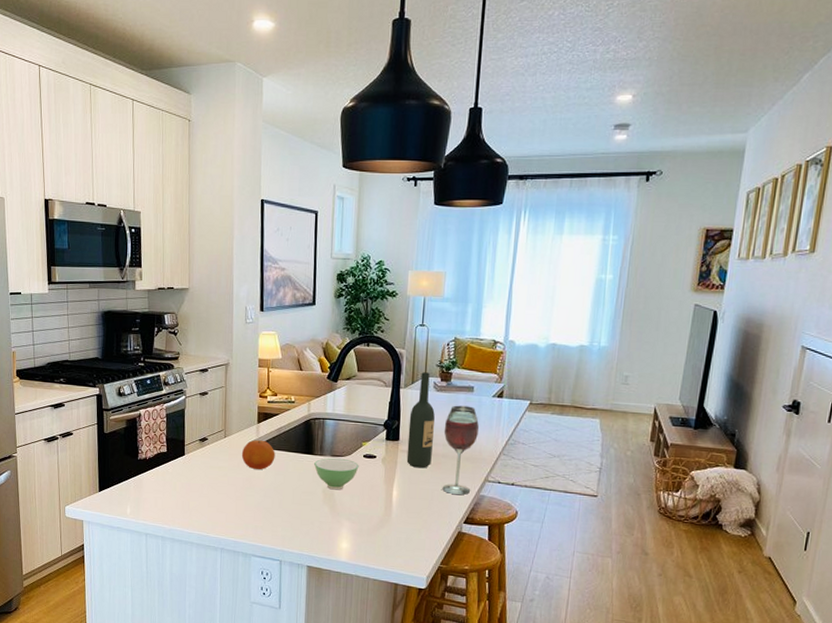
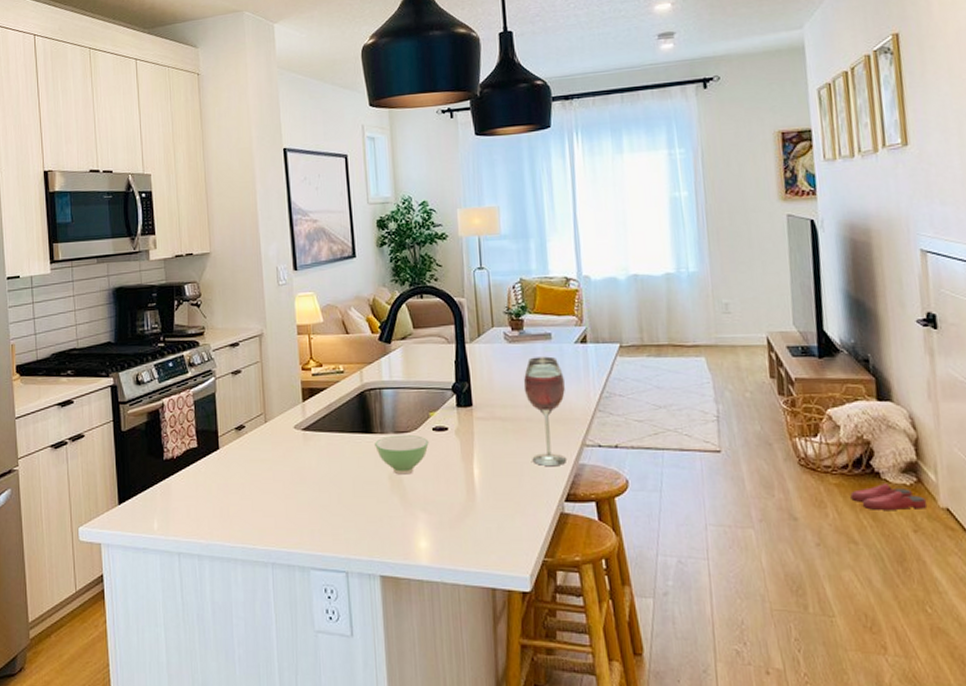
fruit: present [241,439,276,469] -> none [286,421,328,458]
wine bottle: present [406,372,435,468] -> none [480,322,515,438]
slippers: none [694,533,755,556] -> present [850,484,928,510]

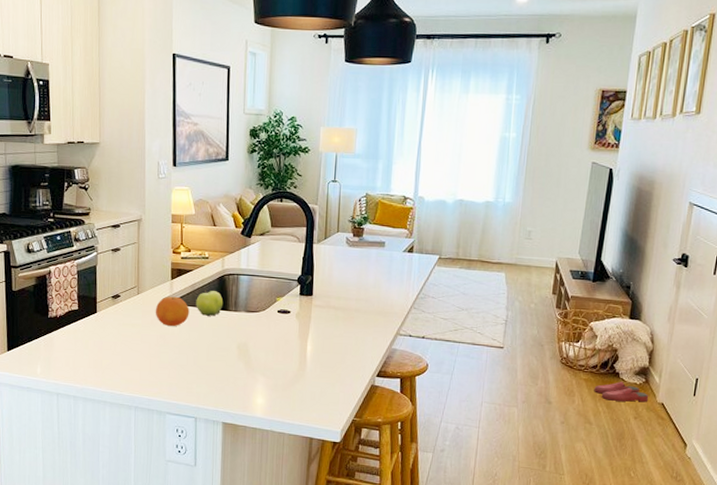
fruit: none [286,421,328,458] -> present [155,296,190,326]
fruit: none [334,410,367,442] -> present [196,289,224,316]
bowl: present [375,434,429,475] -> none [229,313,274,346]
wineglass: present [523,356,568,466] -> none [355,260,390,348]

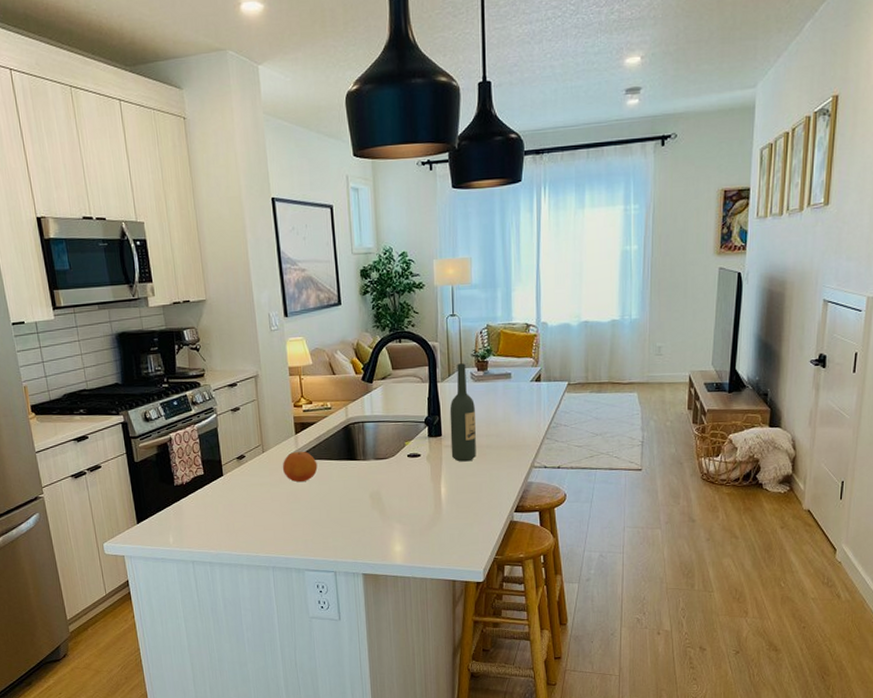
fruit: present [196,289,224,316] -> none [323,441,351,468]
wine bottle: none [320,227,348,323] -> present [449,363,476,462]
slippers: present [594,381,649,403] -> none [738,492,795,513]

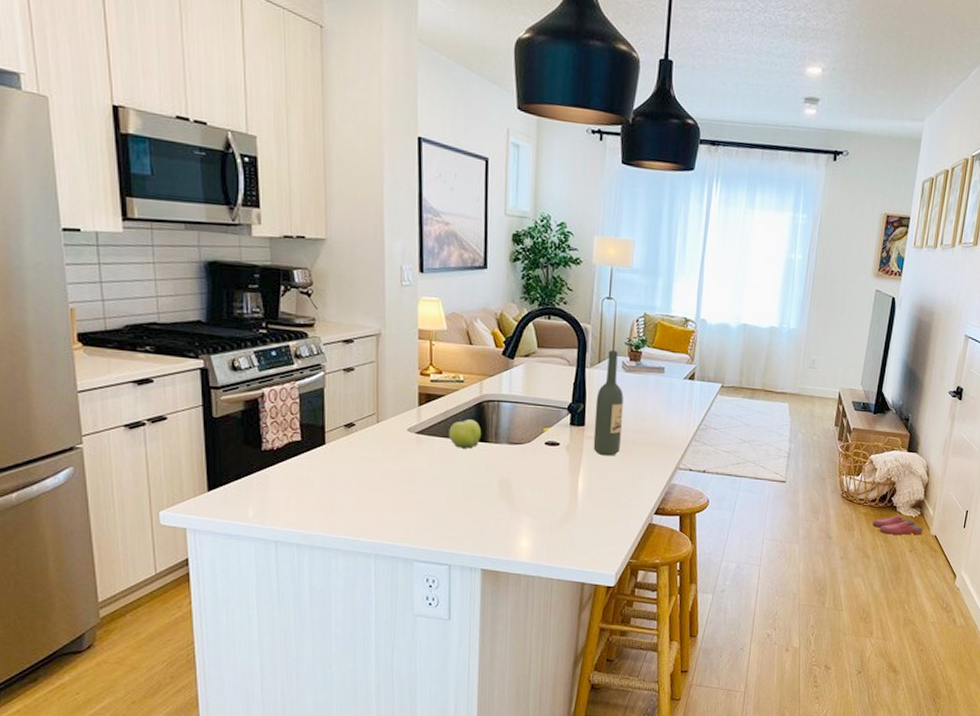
fruit: present [282,451,318,482] -> none [399,425,441,460]
fruit: none [323,441,351,468] -> present [449,418,482,449]
slippers: none [738,492,795,513] -> present [872,515,924,535]

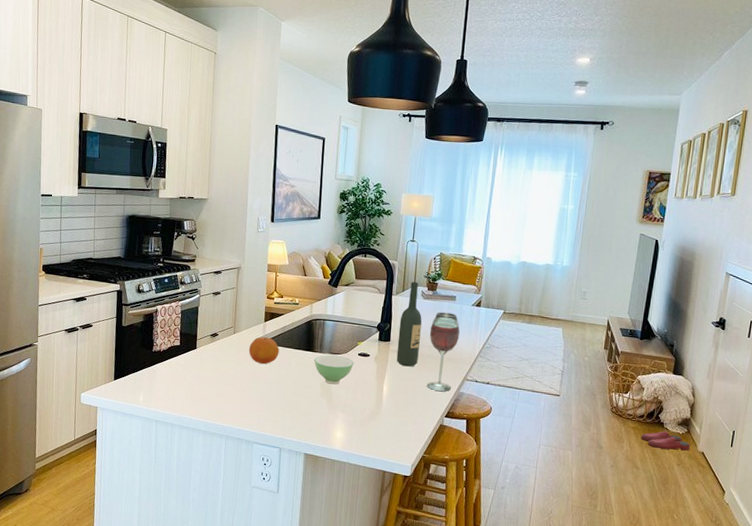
fruit: none [399,425,441,460] -> present [248,336,280,364]
fruit: present [449,418,482,449] -> none [285,332,310,356]
bowl: none [488,445,540,482] -> present [314,355,354,385]
wineglass: none [631,387,670,484] -> present [427,312,460,391]

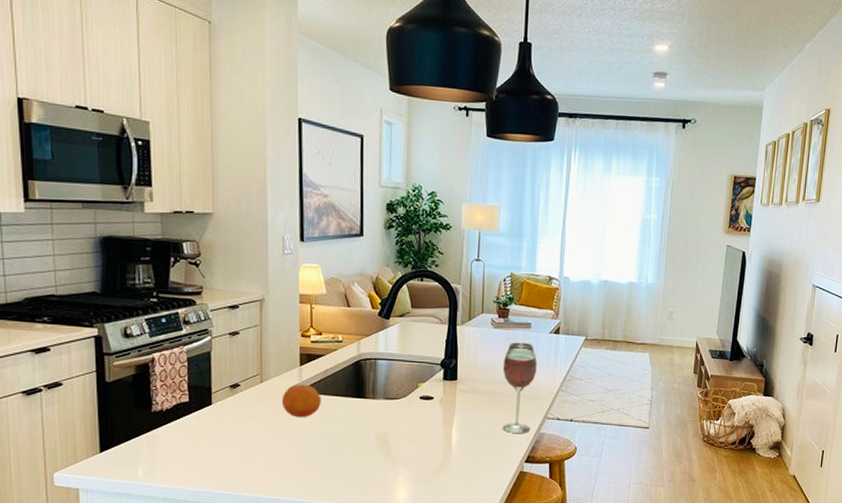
bowl: present [314,355,354,385] -> none [366,401,415,436]
wine bottle: present [396,282,422,367] -> none [465,308,493,408]
slippers: present [641,431,691,451] -> none [733,457,782,476]

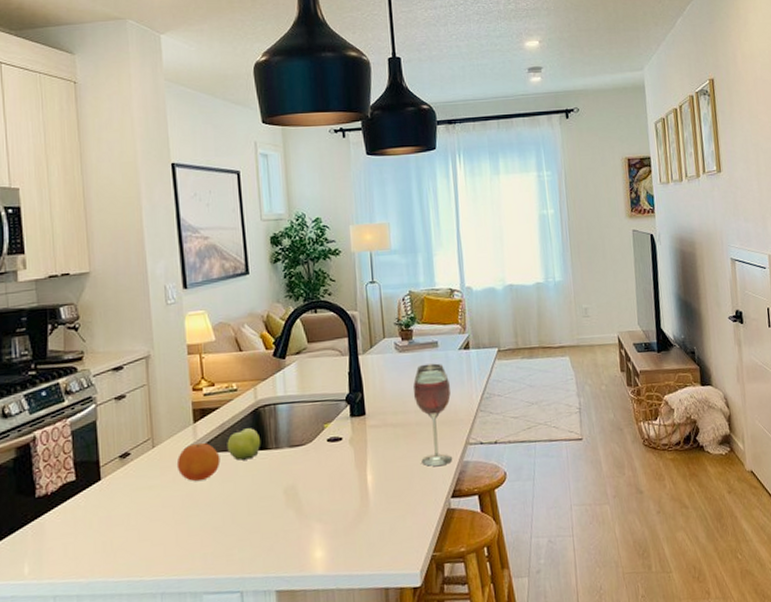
fruit: none [328,376,360,405] -> present [227,428,261,461]

